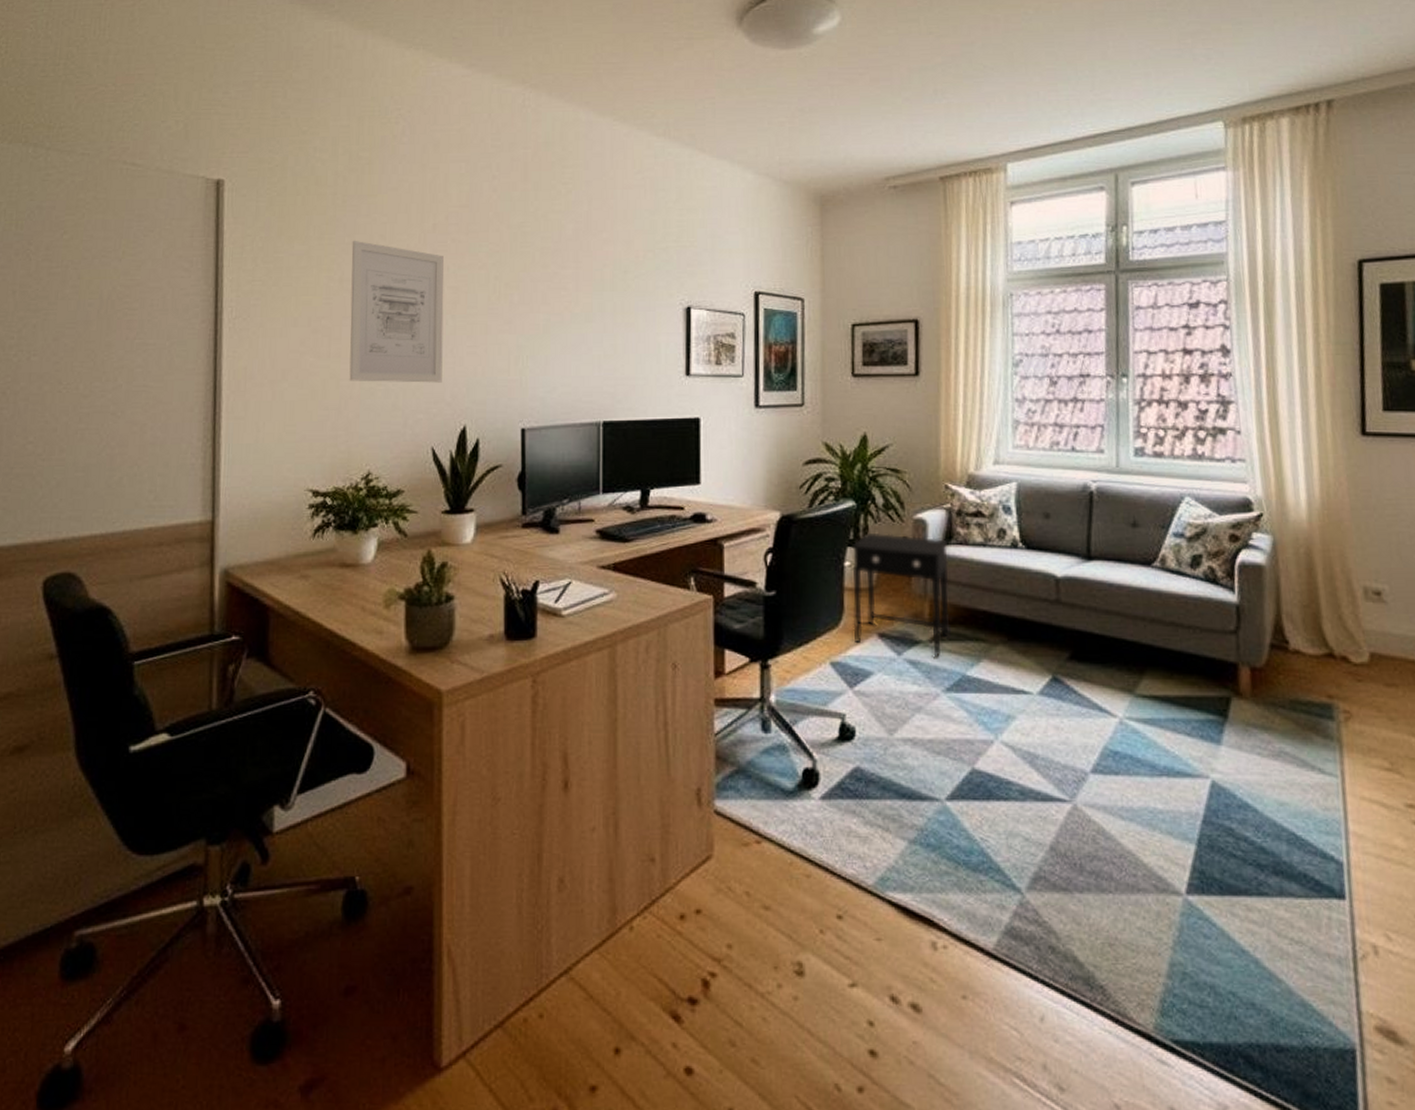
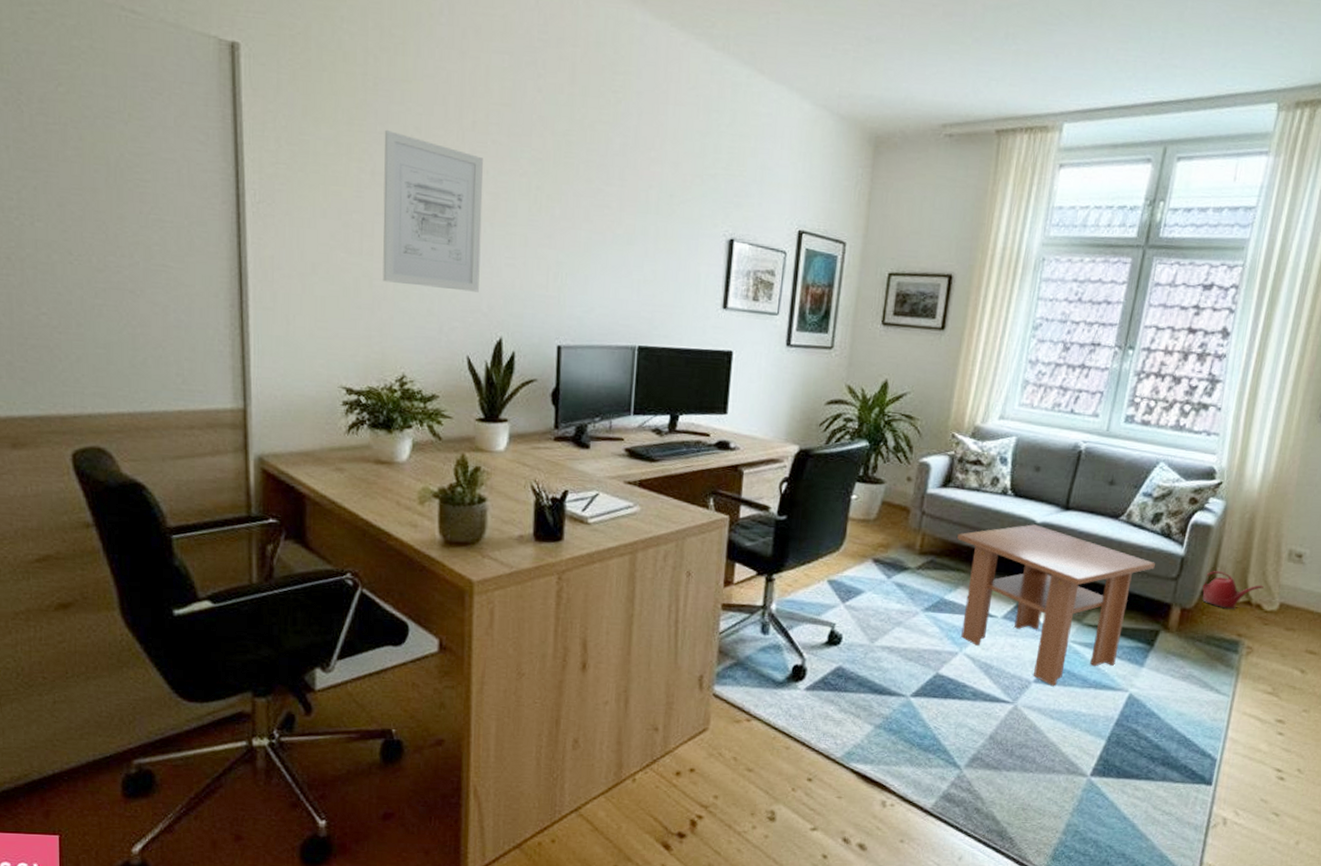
side table: present [851,532,950,657] -> none [851,471,947,582]
coffee table: none [970,579,1207,776] -> present [957,524,1155,686]
watering can: none [1269,619,1344,665] -> present [1202,571,1264,609]

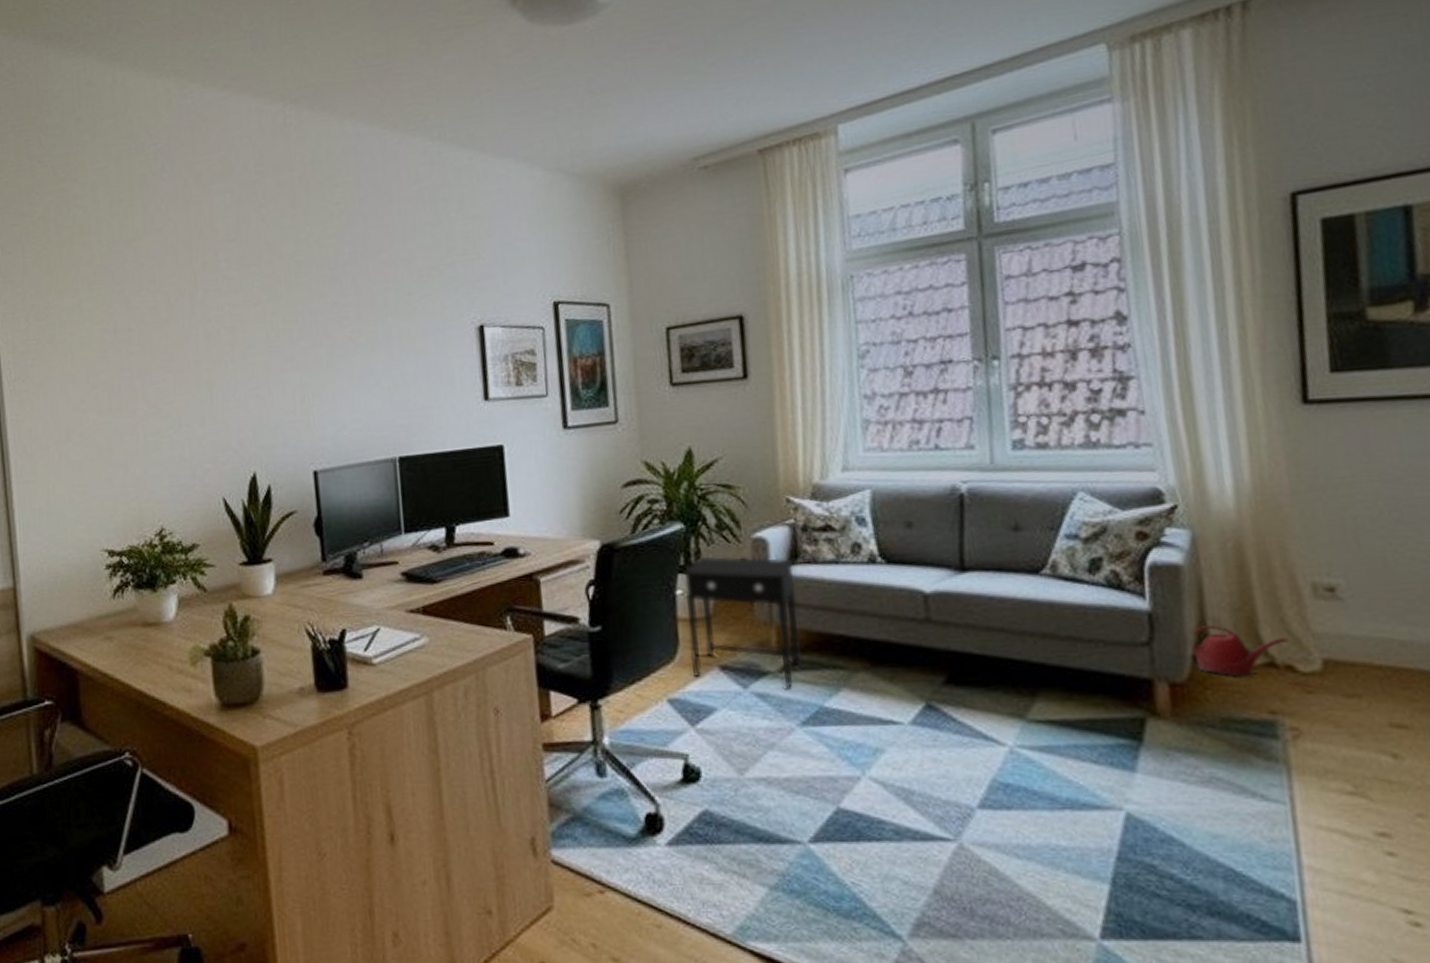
wall art: present [382,130,483,292] -> none [121,288,227,436]
side table: none [851,471,947,582] -> present [682,556,801,688]
coffee table: present [957,524,1155,686] -> none [823,595,1112,811]

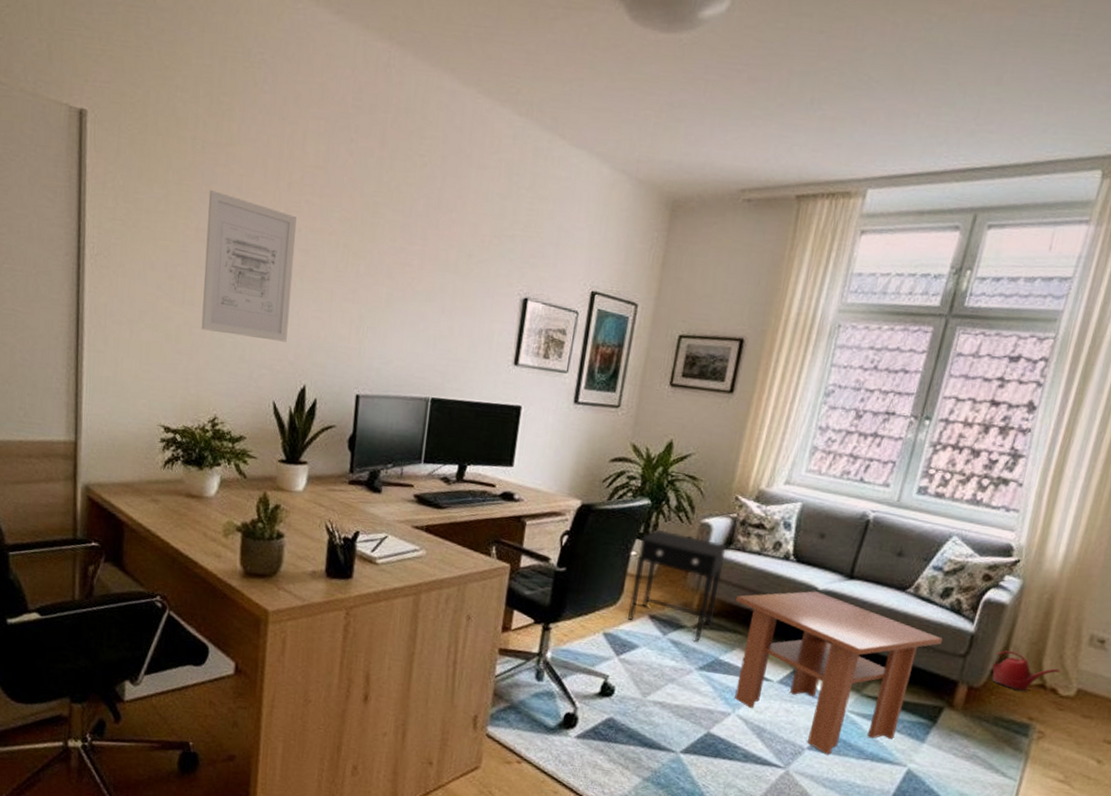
wall art: none [121,288,227,436] -> present [201,190,297,342]
coffee table: none [823,595,1112,811] -> present [735,591,943,754]

